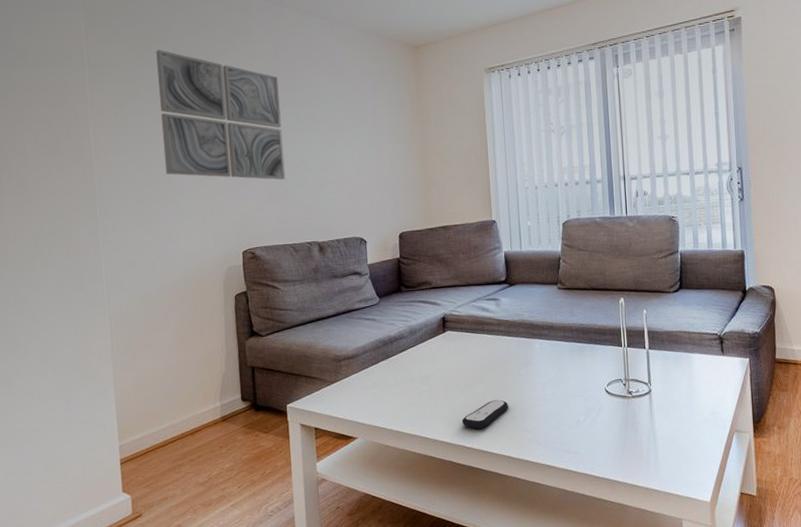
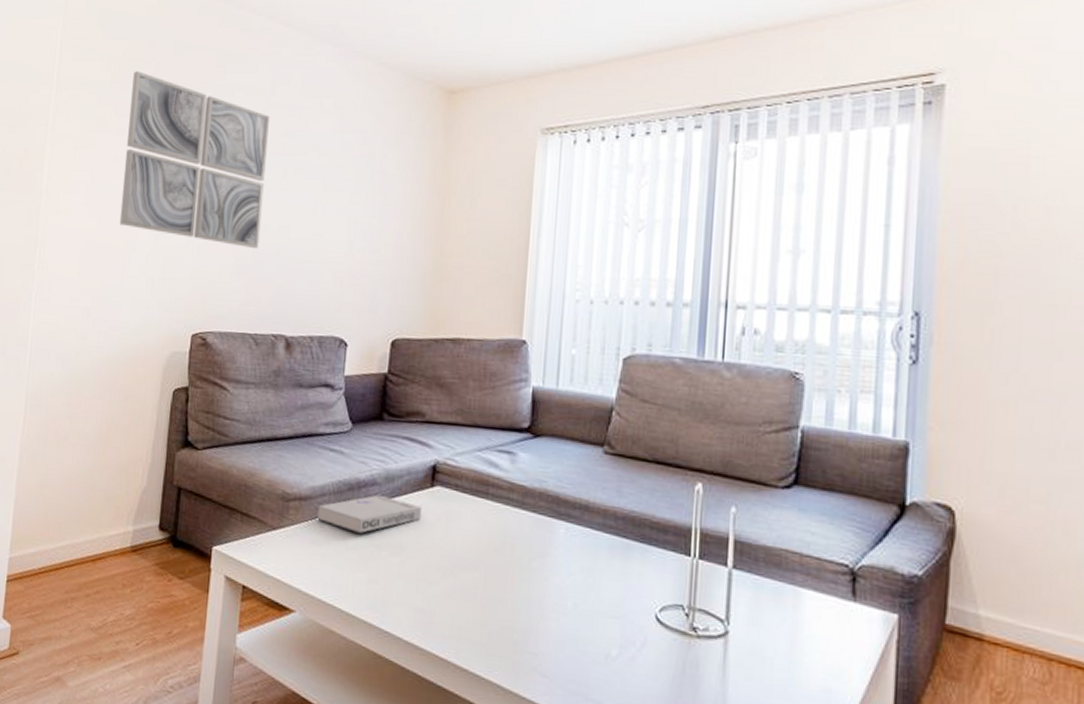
book: none [363,344,439,374] -> present [317,494,422,533]
remote control: present [462,400,508,429] -> none [438,597,507,635]

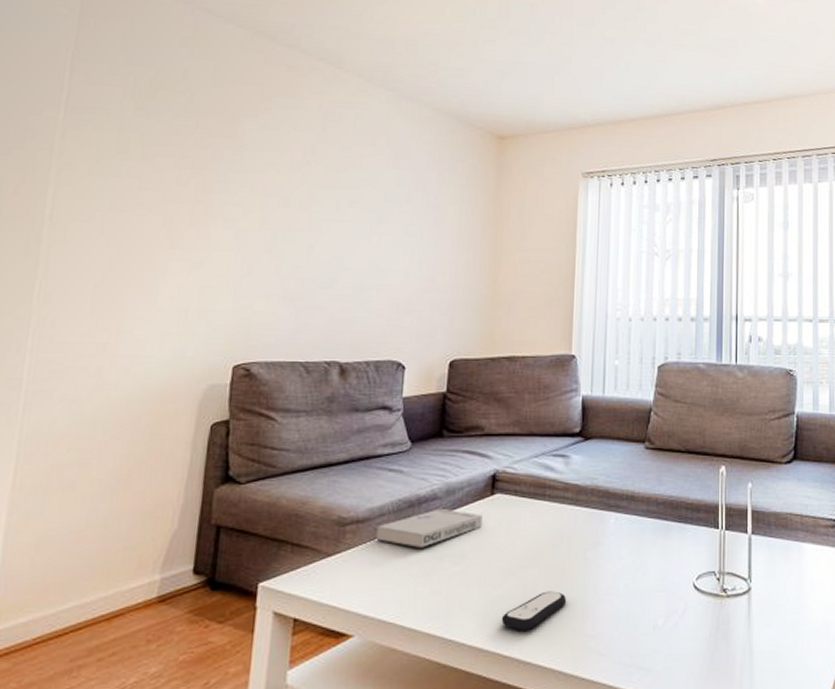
wall art: present [119,71,270,249] -> none [144,100,320,279]
remote control: none [438,597,507,635] -> present [501,591,566,630]

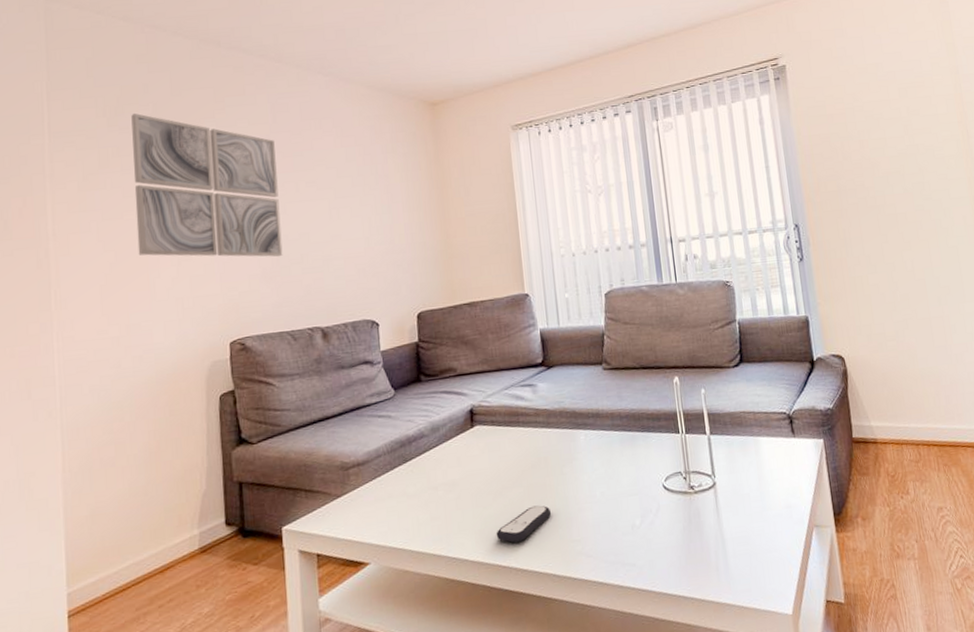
wall art: none [144,100,320,279] -> present [131,113,283,257]
book: present [376,508,482,548] -> none [375,444,467,482]

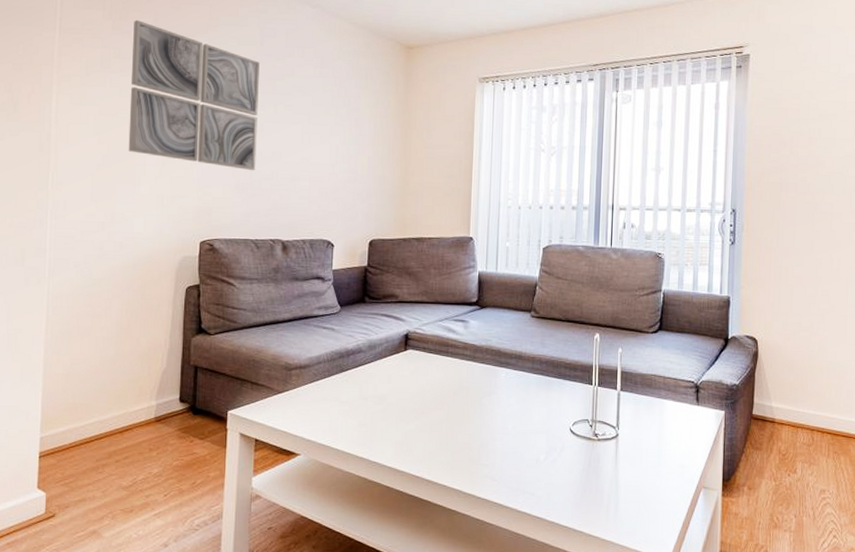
remote control: present [496,505,551,543] -> none [414,428,465,457]

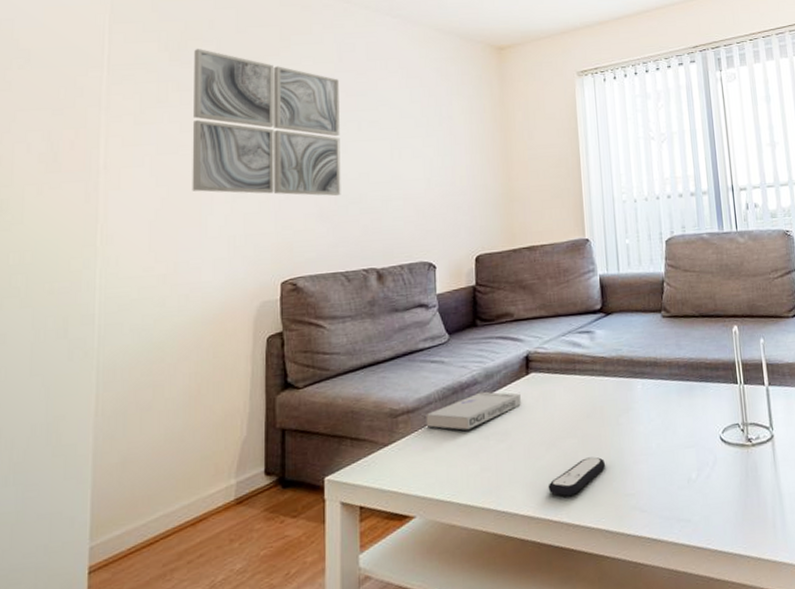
book: none [315,359,398,390] -> present [426,391,521,430]
remote control: none [414,428,465,457] -> present [548,457,605,496]

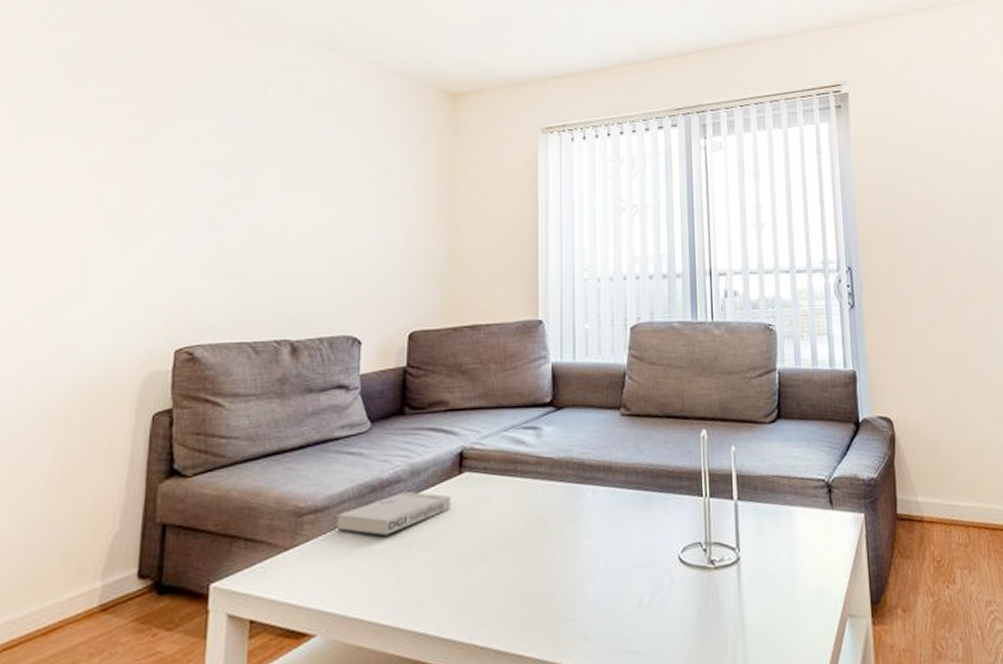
wall art: present [192,49,341,197] -> none [75,70,262,253]
remote control: present [548,457,605,496] -> none [475,573,544,618]

